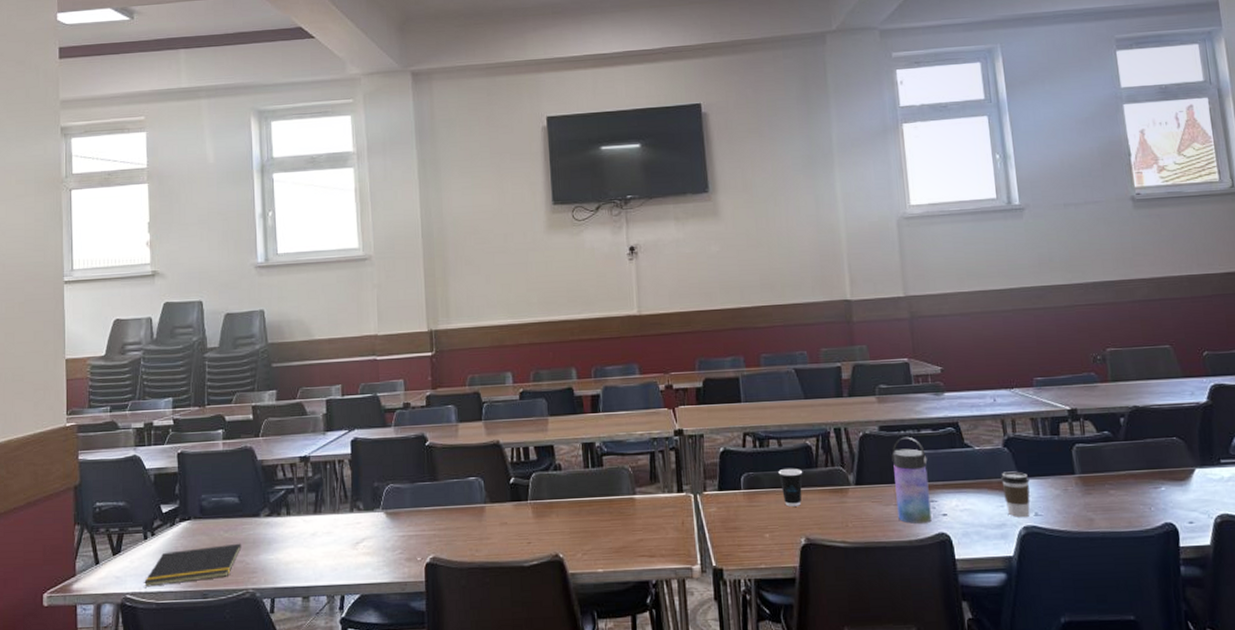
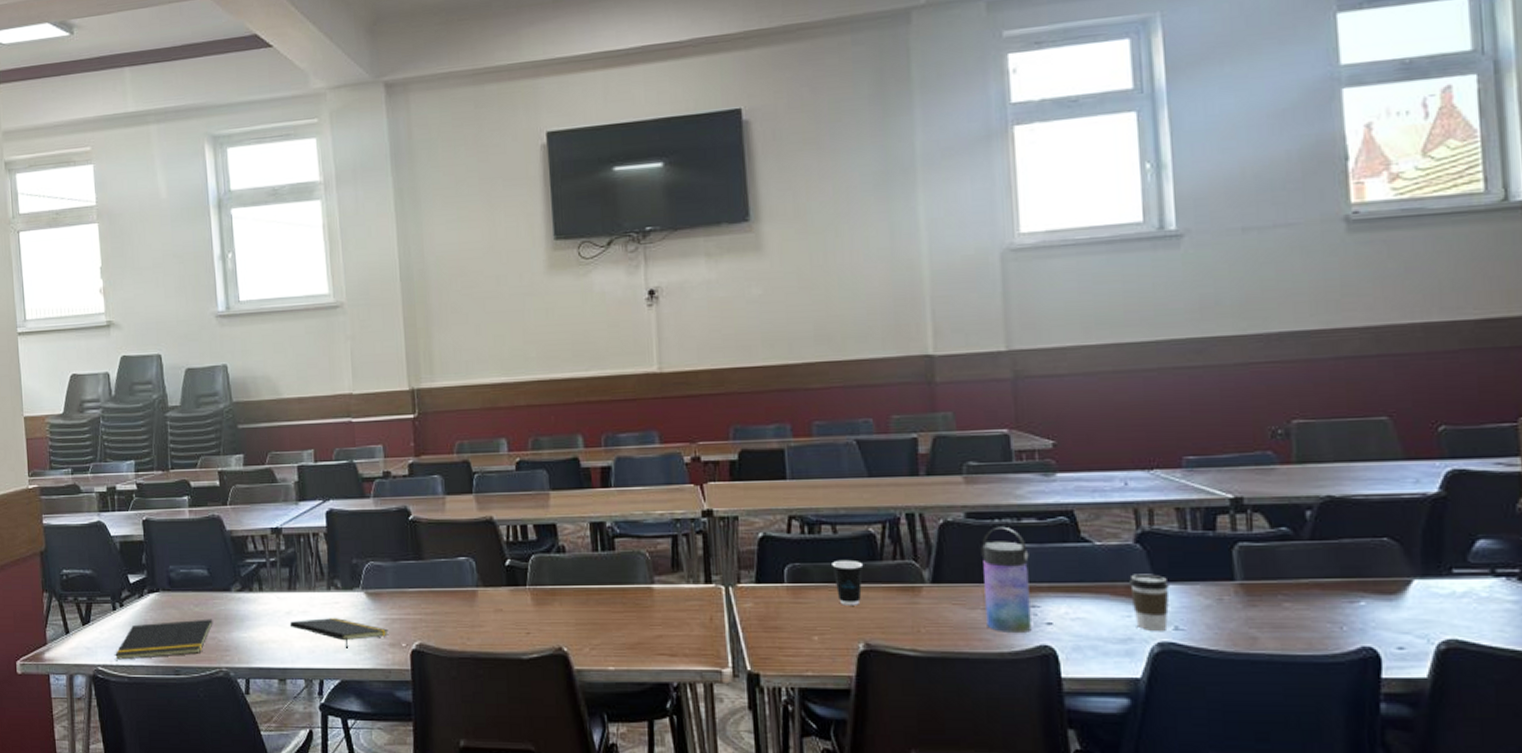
notepad: none [314,537,406,565] -> present [289,618,389,648]

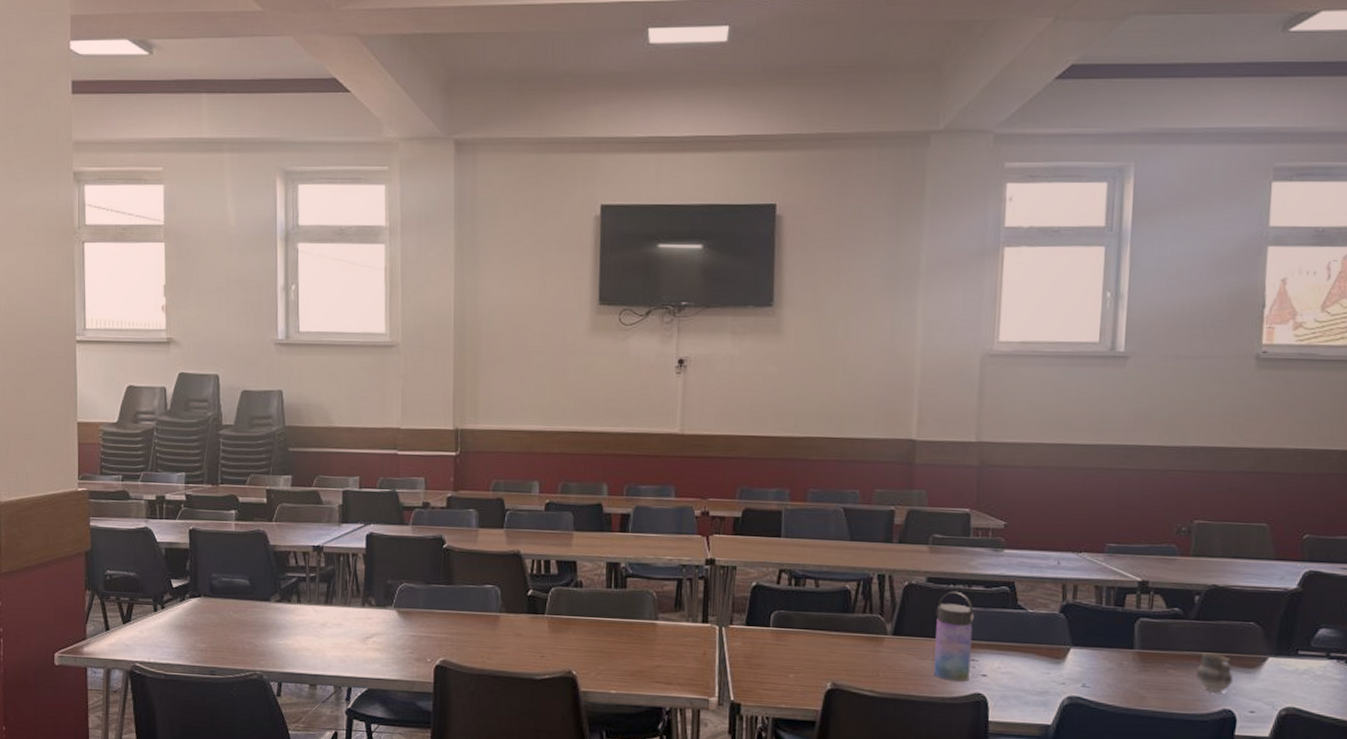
notepad: present [115,619,213,660] -> none [153,625,251,658]
notepad: present [289,618,389,648] -> none [323,631,416,660]
dixie cup: present [832,559,864,605] -> none [811,610,838,650]
coffee cup: present [1129,574,1169,632] -> none [1051,638,1083,688]
cup: none [1320,579,1371,627] -> present [1196,652,1234,693]

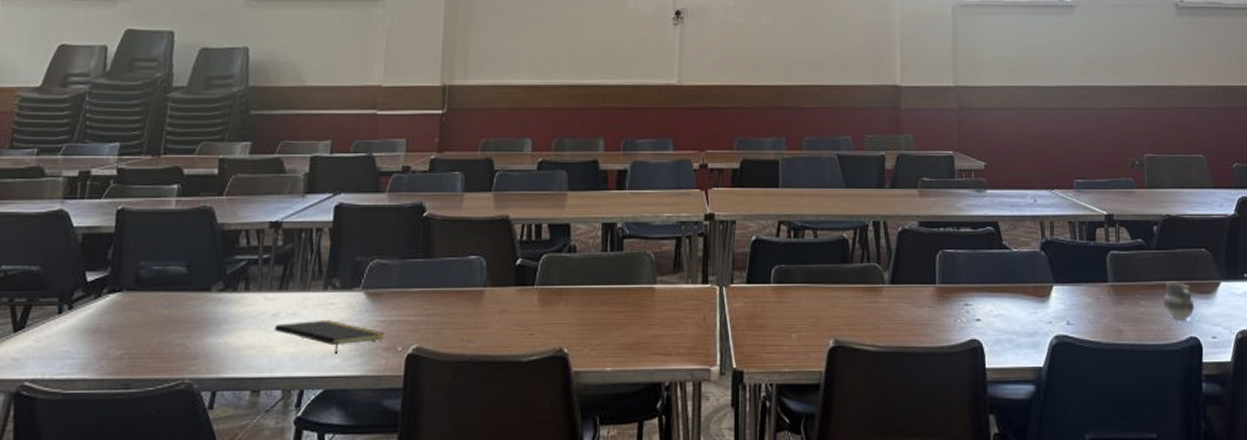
notepad: none [323,631,416,660] -> present [273,321,385,354]
water bottle: present [934,591,975,682] -> none [929,234,965,328]

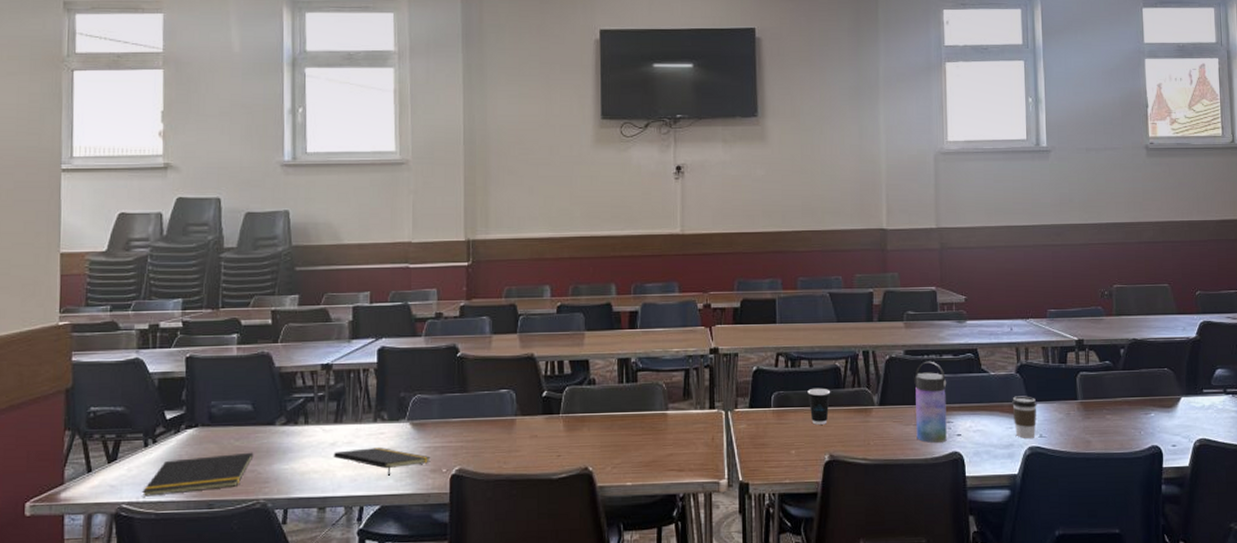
notepad: none [49,322,184,373] -> present [142,452,254,497]
dixie cup: none [811,262,837,305] -> present [807,388,831,425]
water bottle: none [929,234,965,328] -> present [914,361,947,443]
coffee cup: none [1036,276,1064,327] -> present [1012,396,1037,439]
cup: present [1163,281,1195,321] -> none [1128,397,1157,432]

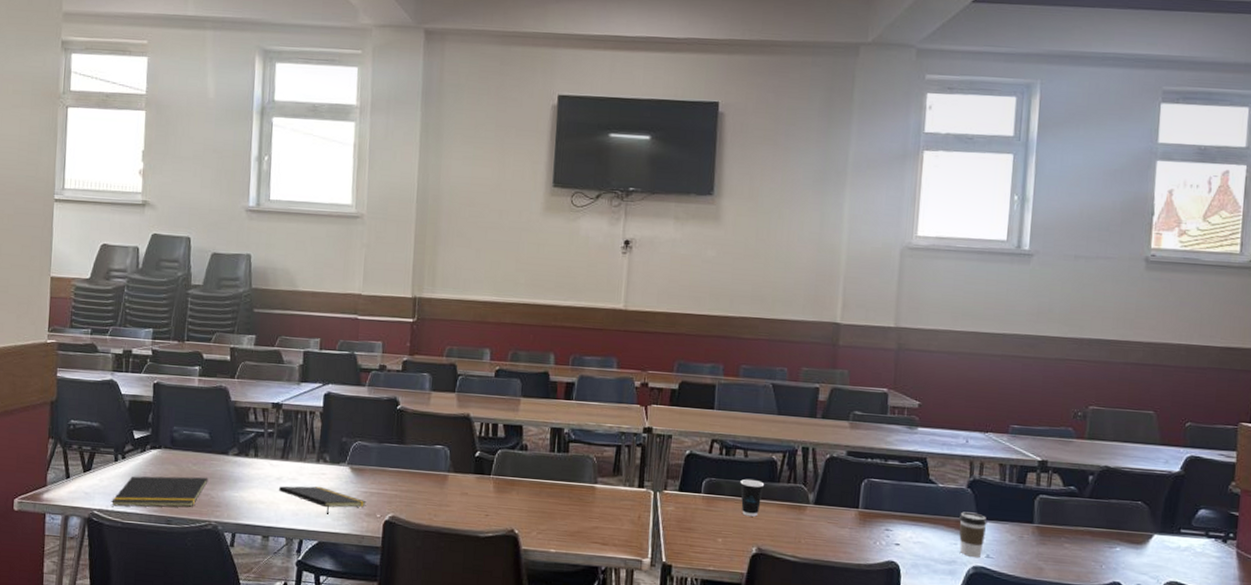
water bottle: present [914,361,947,443] -> none [851,464,890,550]

